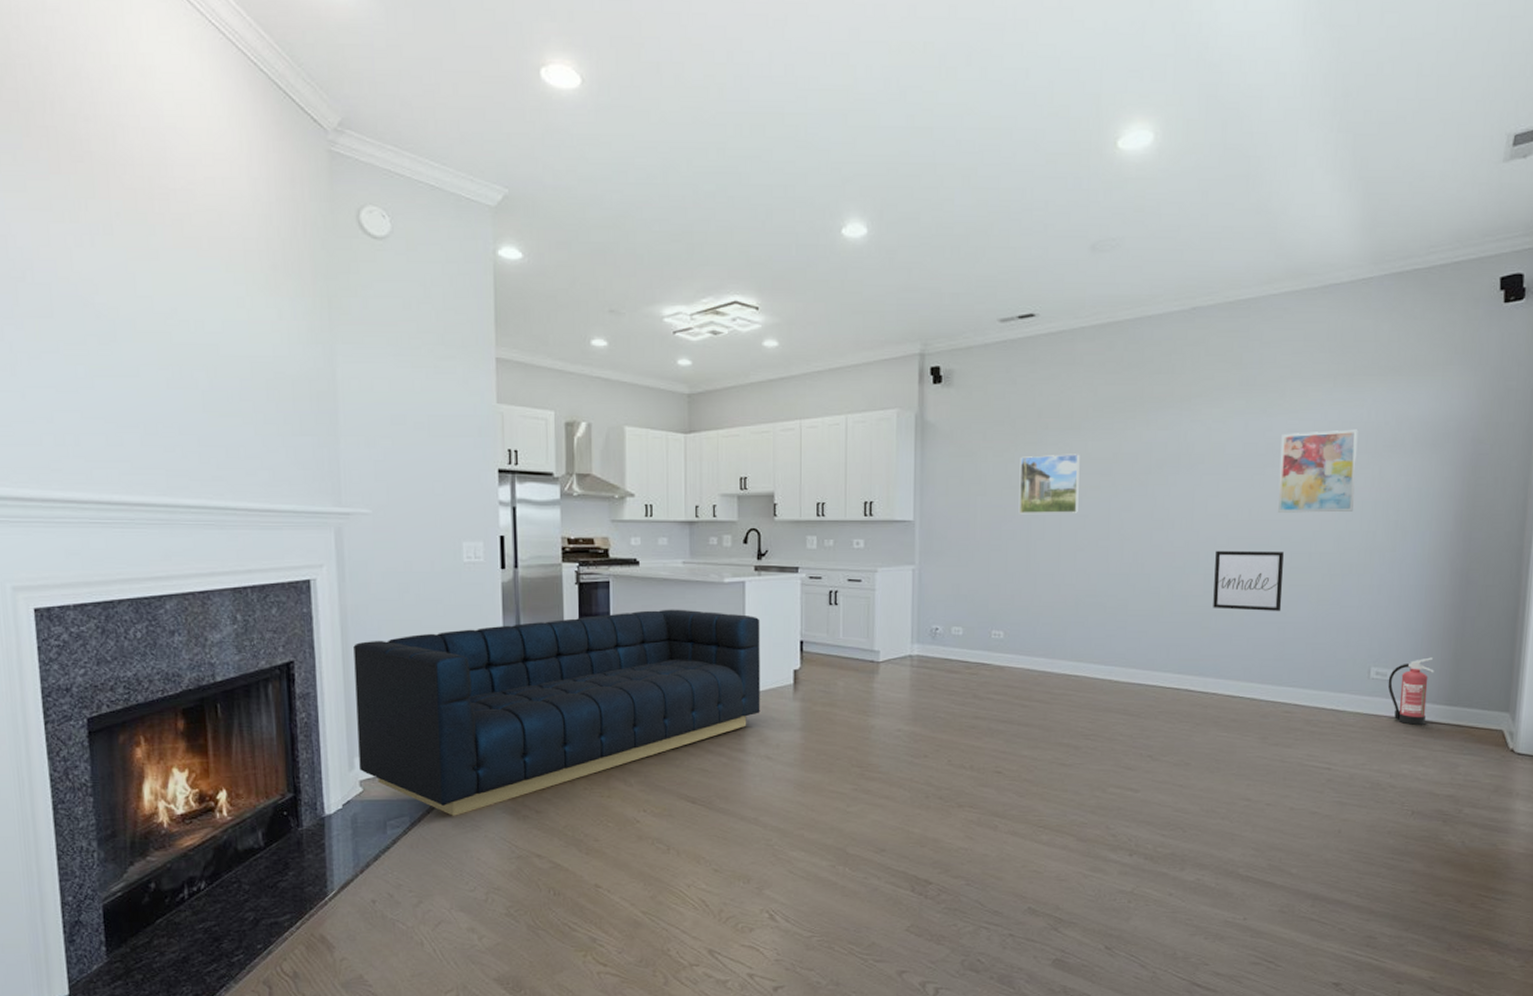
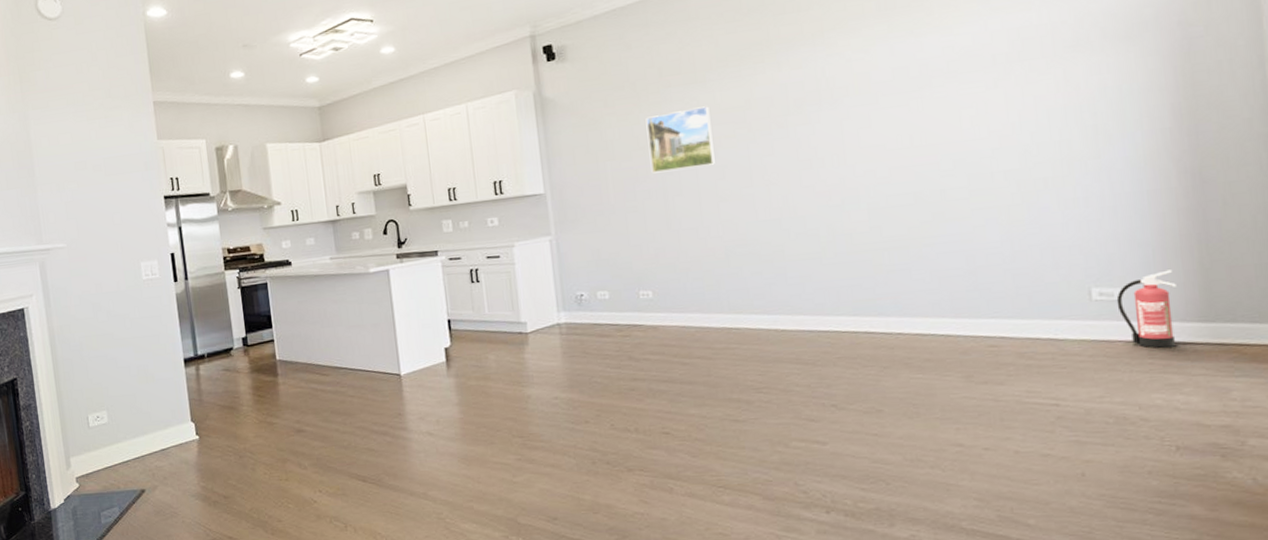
sofa: present [353,609,760,816] -> none [61,300,418,505]
wall art: present [1213,550,1284,612] -> none [877,175,967,244]
wall art: present [1278,429,1358,513] -> none [935,34,1037,135]

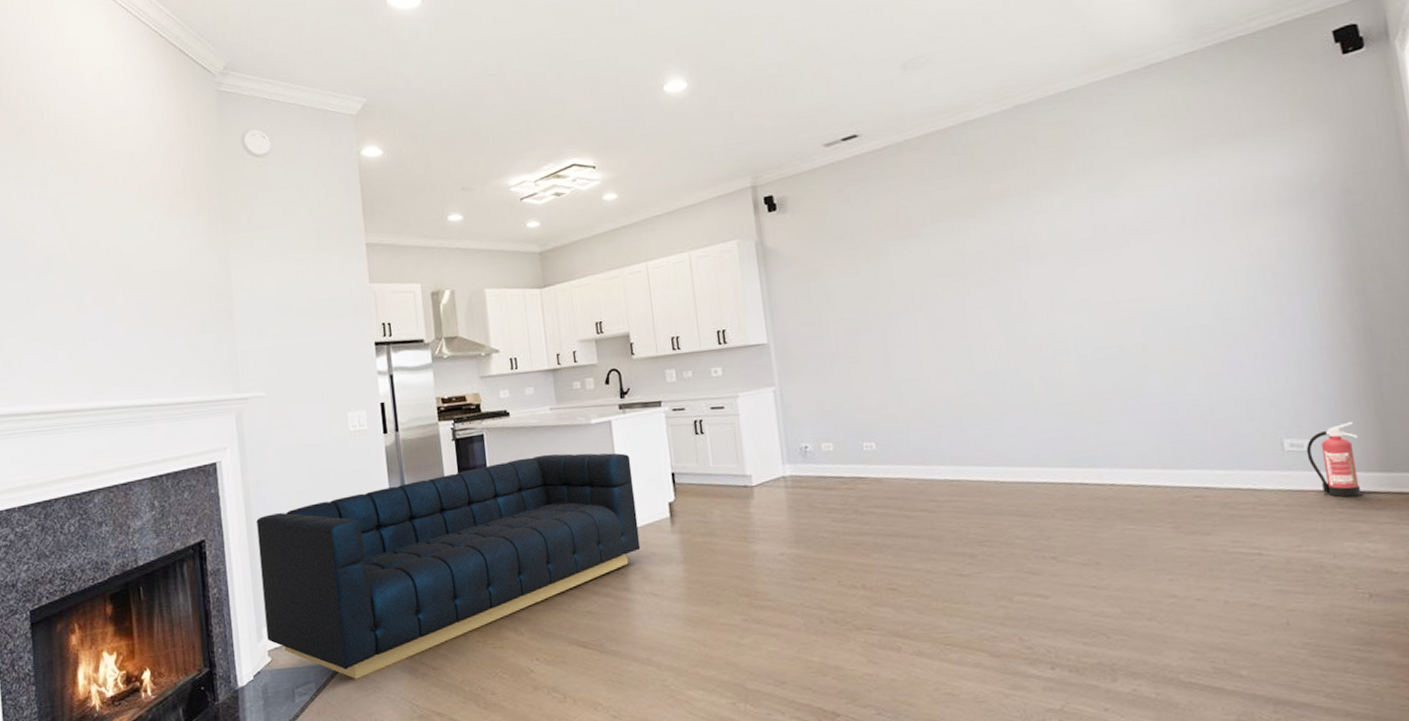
sofa: none [61,300,418,505] -> present [256,453,641,679]
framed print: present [645,106,715,174] -> none [865,259,932,325]

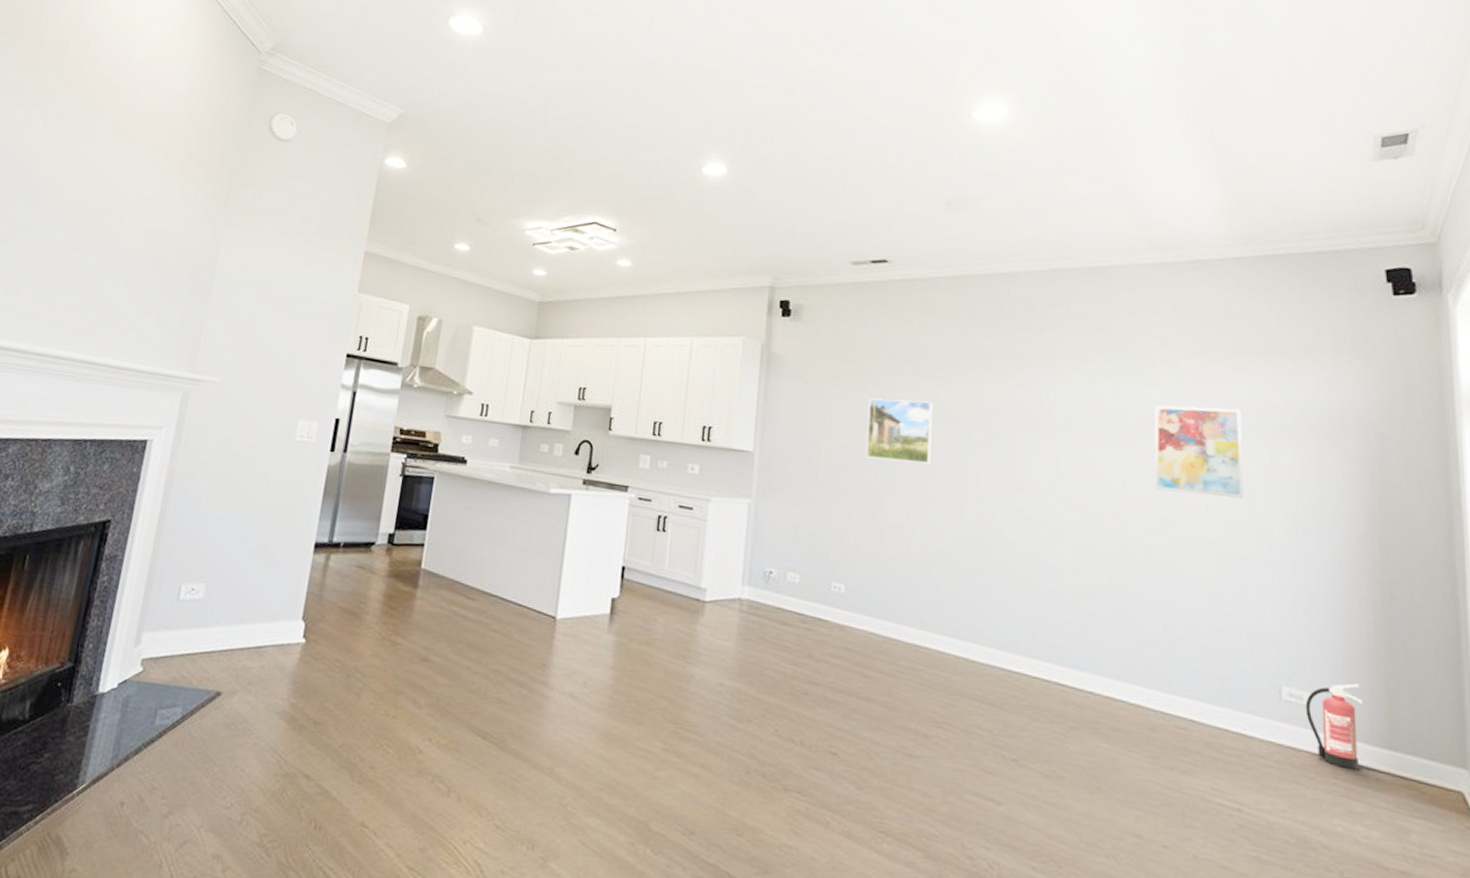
sofa: present [256,453,641,679] -> none [145,508,582,715]
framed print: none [865,259,932,325] -> present [865,398,933,464]
wall art: none [1131,198,1225,291] -> present [1154,405,1243,498]

